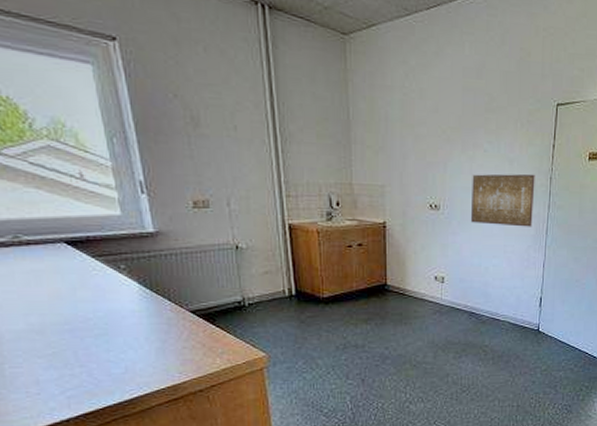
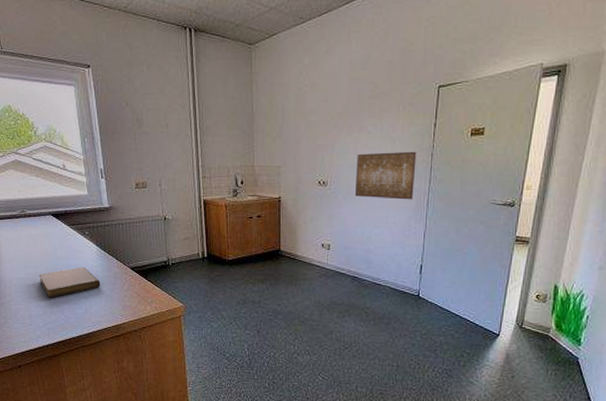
notebook: none [48,313,147,356] -> present [38,267,101,298]

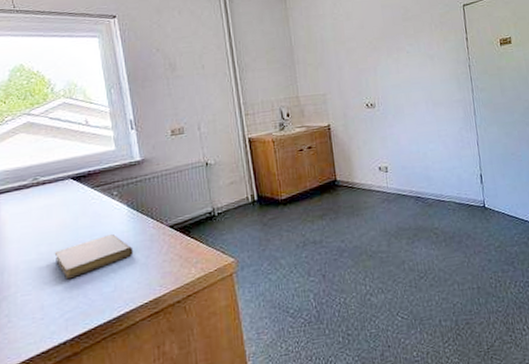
wall art: present [355,151,417,200] -> none [399,64,461,115]

